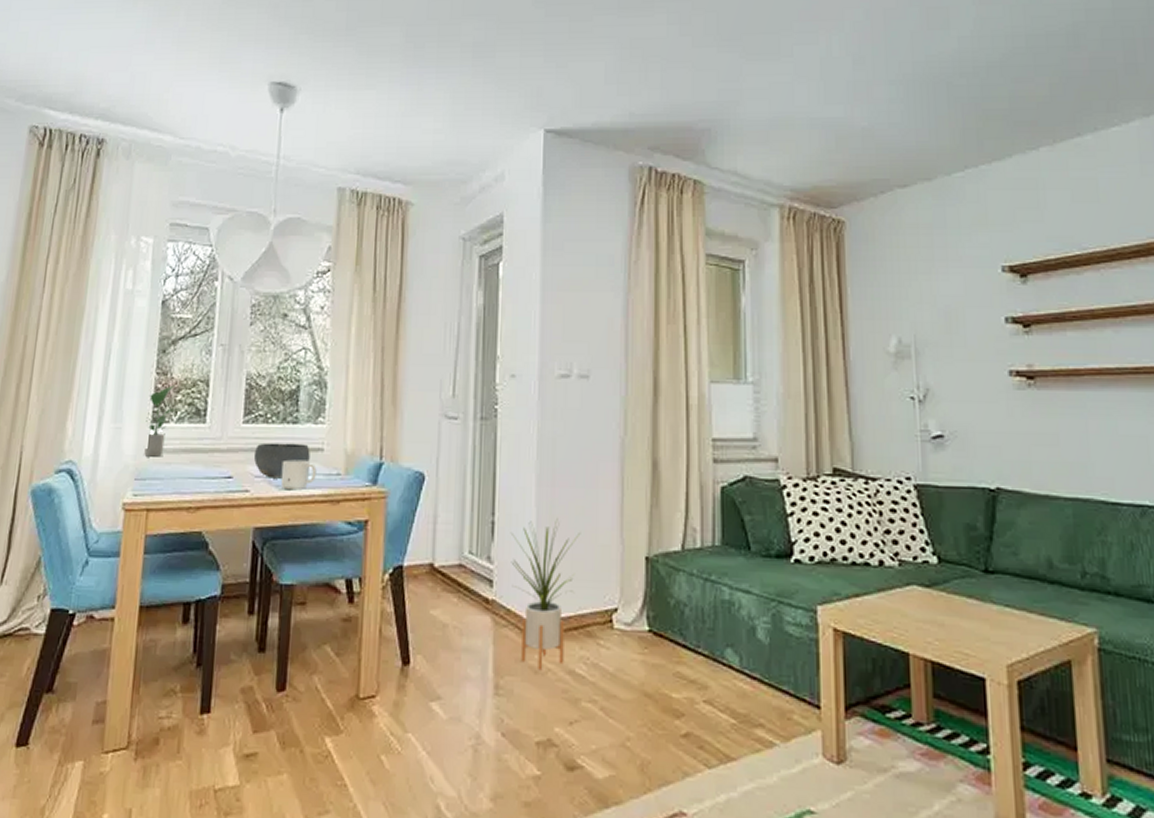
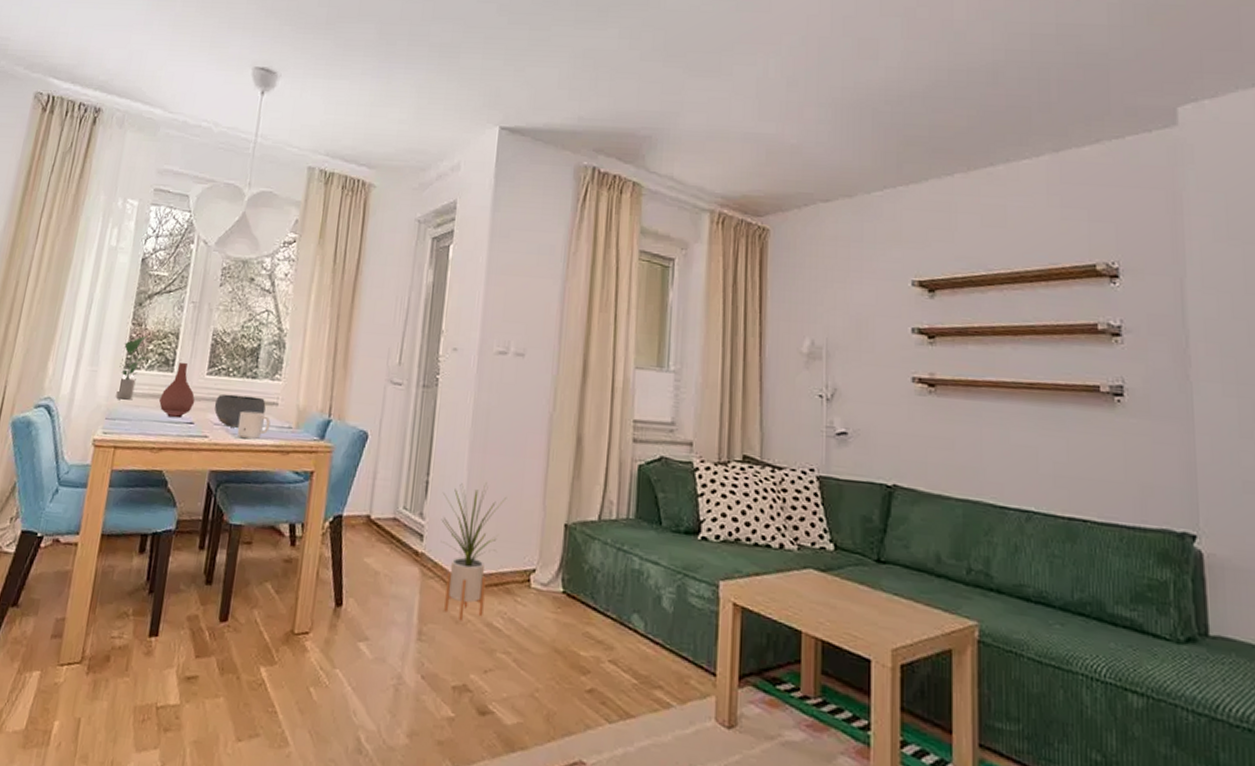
vase: none [192,411,232,473] -> present [158,362,195,419]

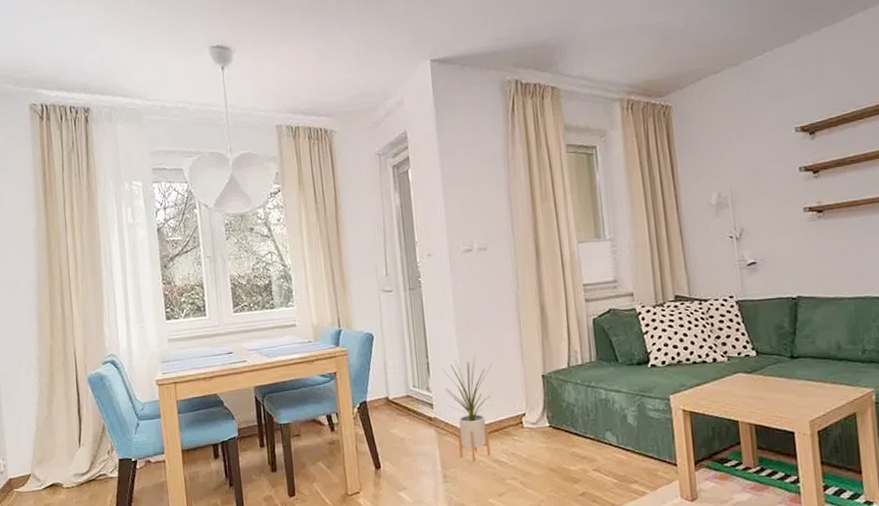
potted plant: present [116,335,149,400] -> none [161,291,184,345]
vase: present [158,362,195,419] -> none [200,306,230,352]
bowl: present [214,394,266,428] -> none [245,322,287,351]
mug: present [237,411,271,439] -> none [267,334,294,357]

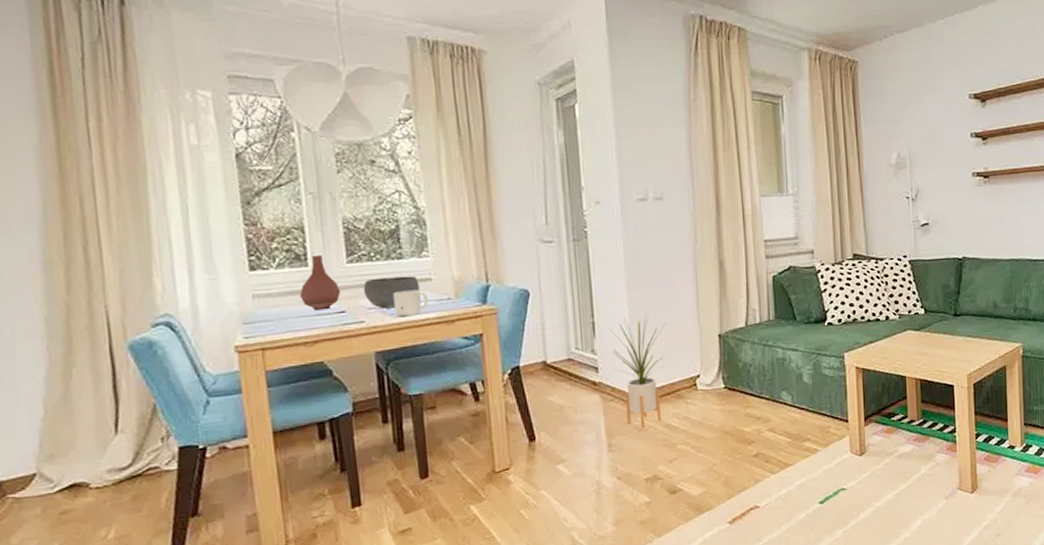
vase: none [200,306,230,352] -> present [299,254,341,311]
bowl: none [245,322,287,351] -> present [363,276,420,309]
mug: none [267,334,294,357] -> present [392,289,428,316]

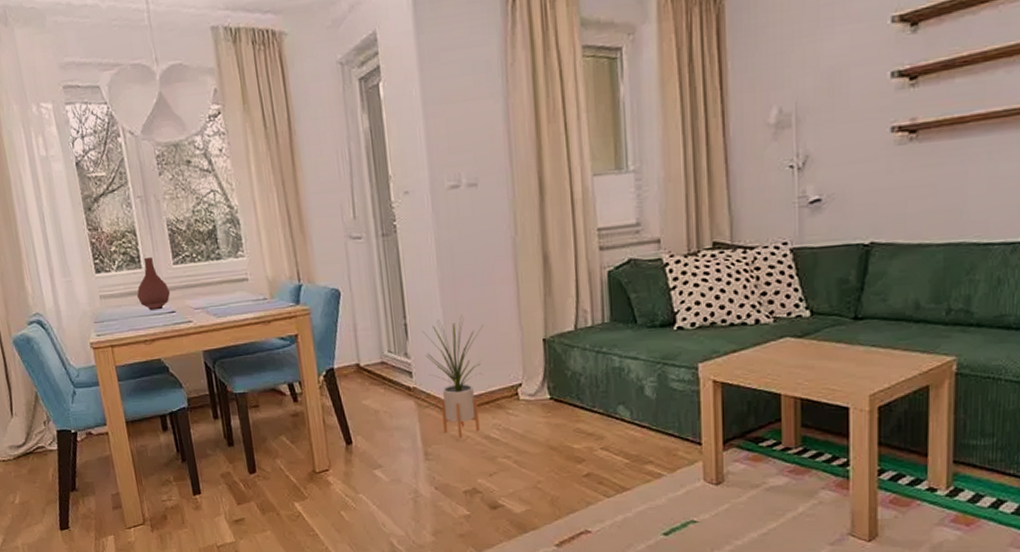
bowl: present [363,276,420,309] -> none [188,276,238,309]
mug: present [392,289,428,316] -> none [214,290,247,316]

